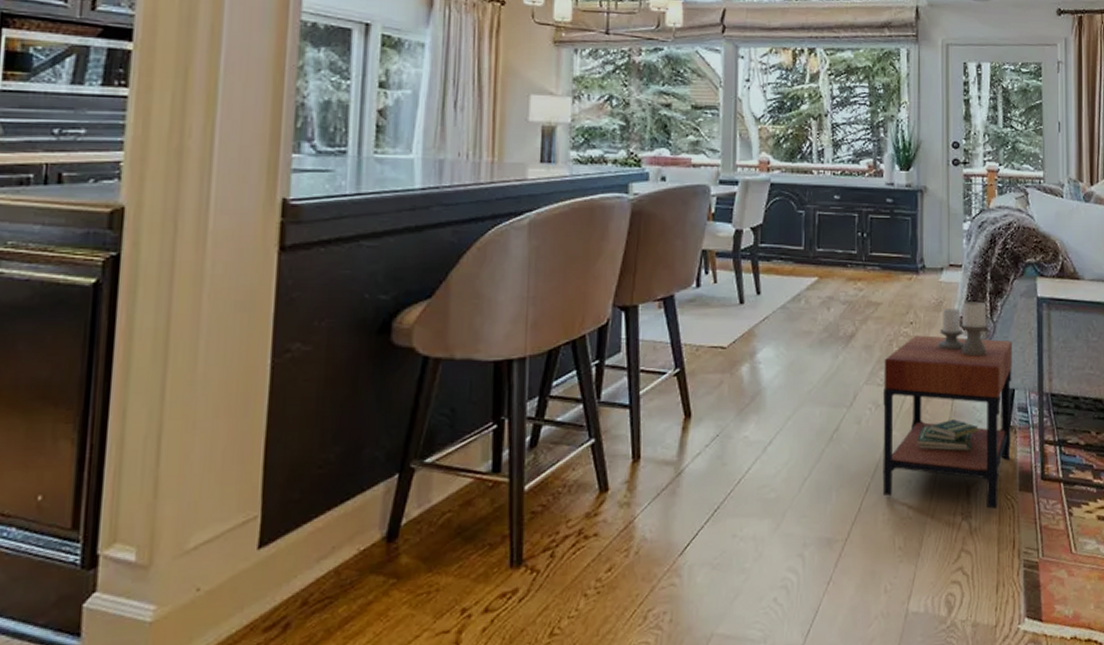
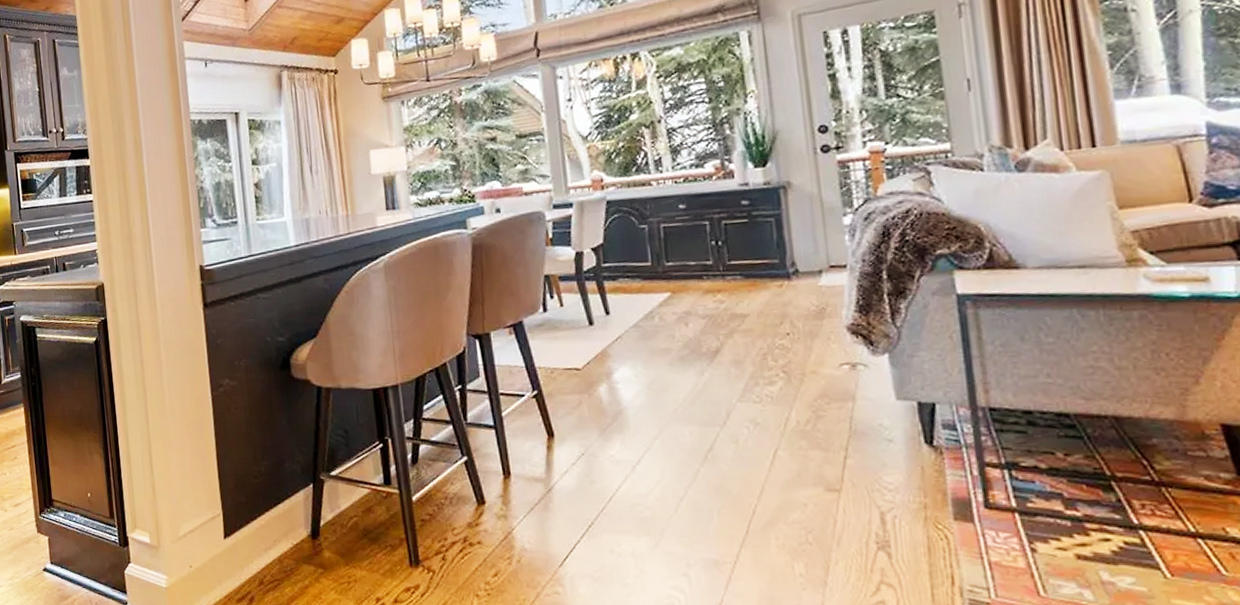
side table: present [882,301,1012,509] -> none [758,305,938,539]

